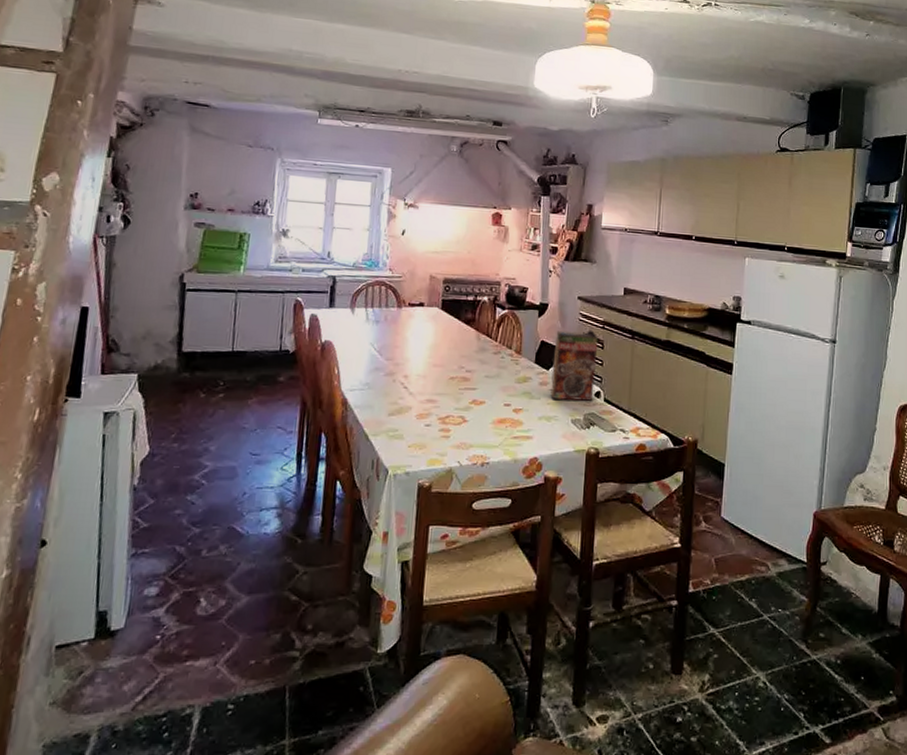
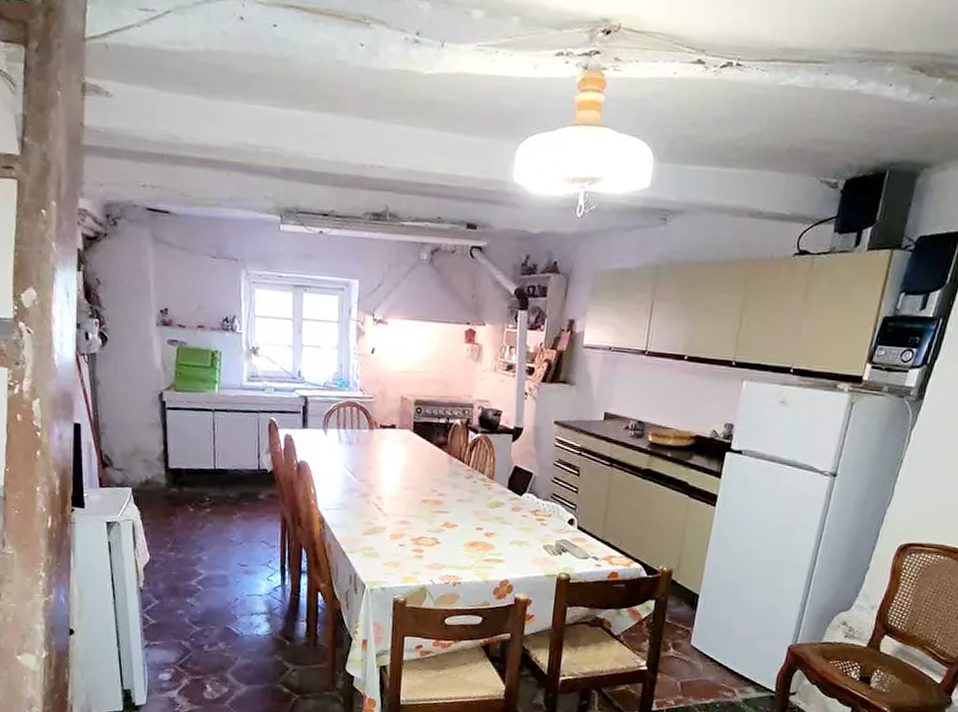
cereal box: present [550,330,599,401] -> none [523,456,575,528]

